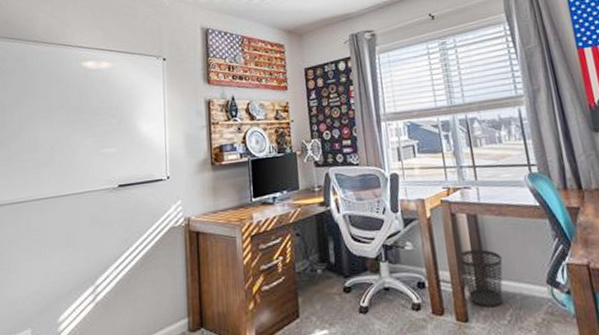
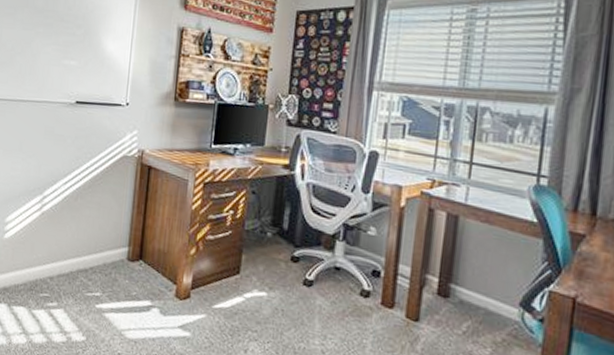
wastebasket: present [458,249,503,308] -> none [424,250,475,314]

